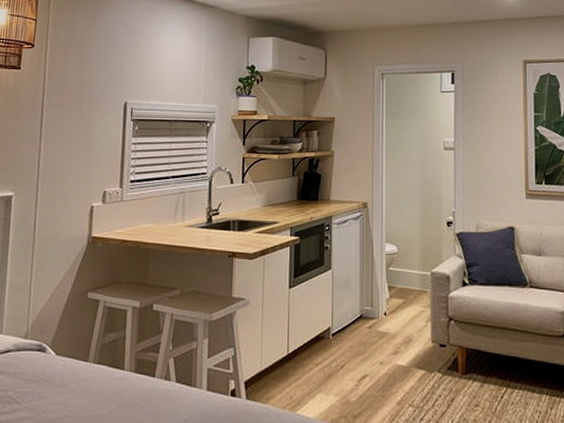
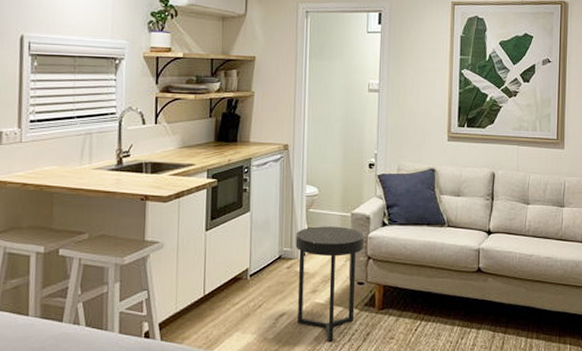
side table: none [376,285,445,407] -> present [295,226,365,341]

